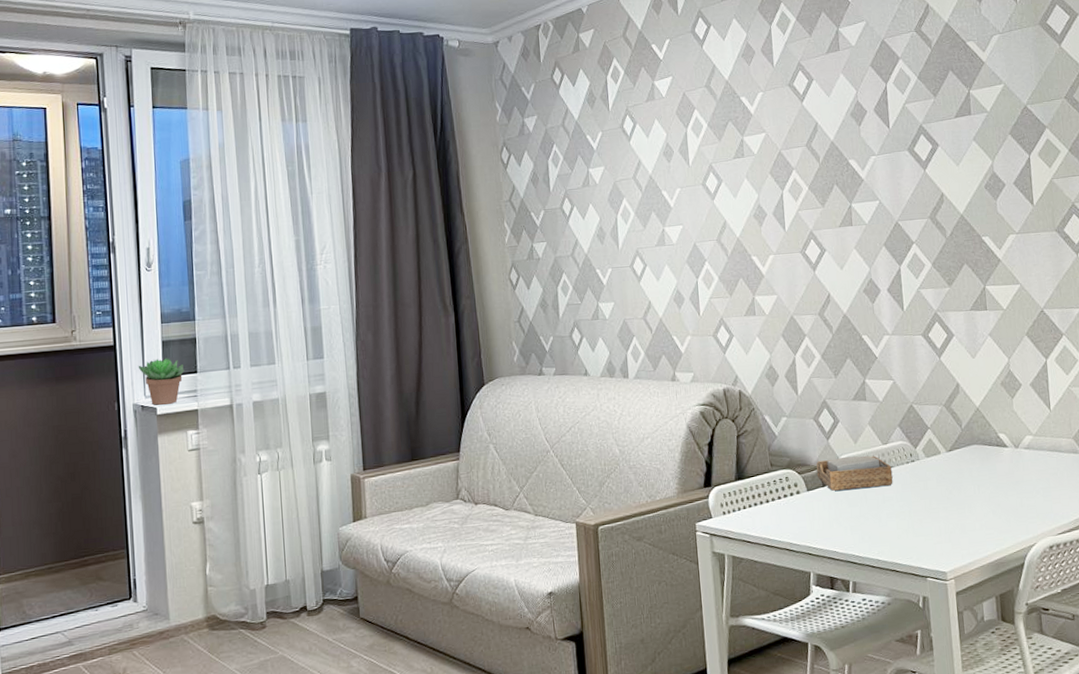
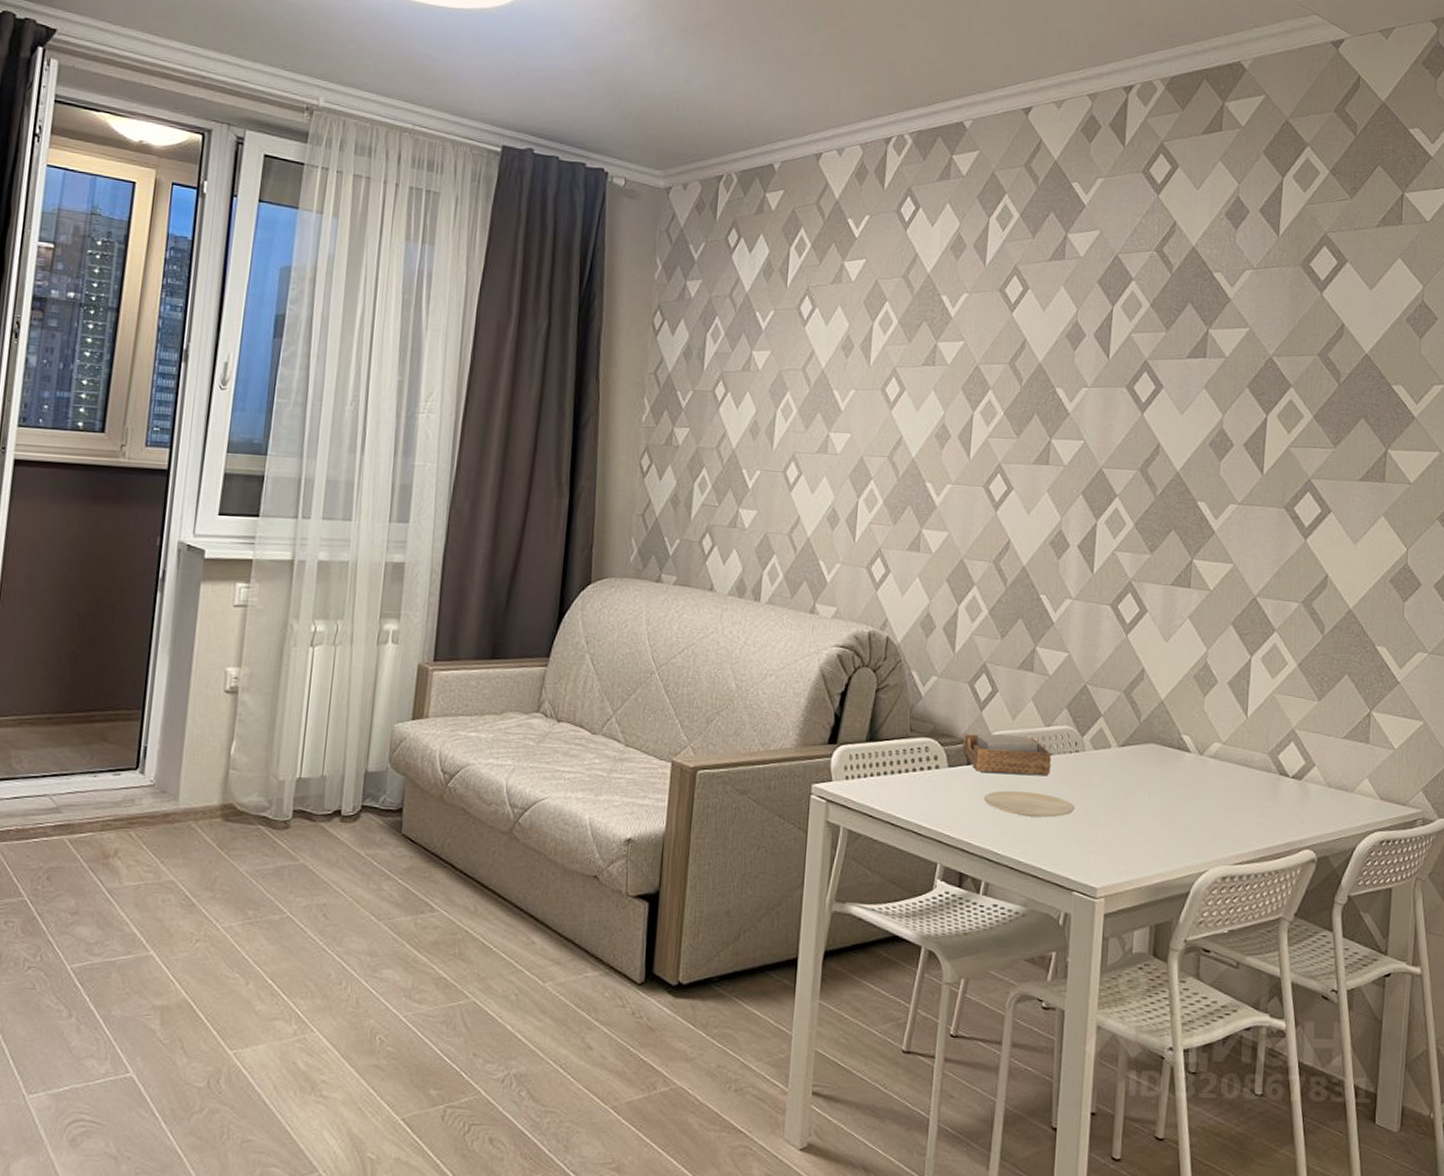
succulent plant: present [138,358,185,405] -> none [191,492,245,548]
plate: none [840,500,918,522] -> present [983,790,1075,818]

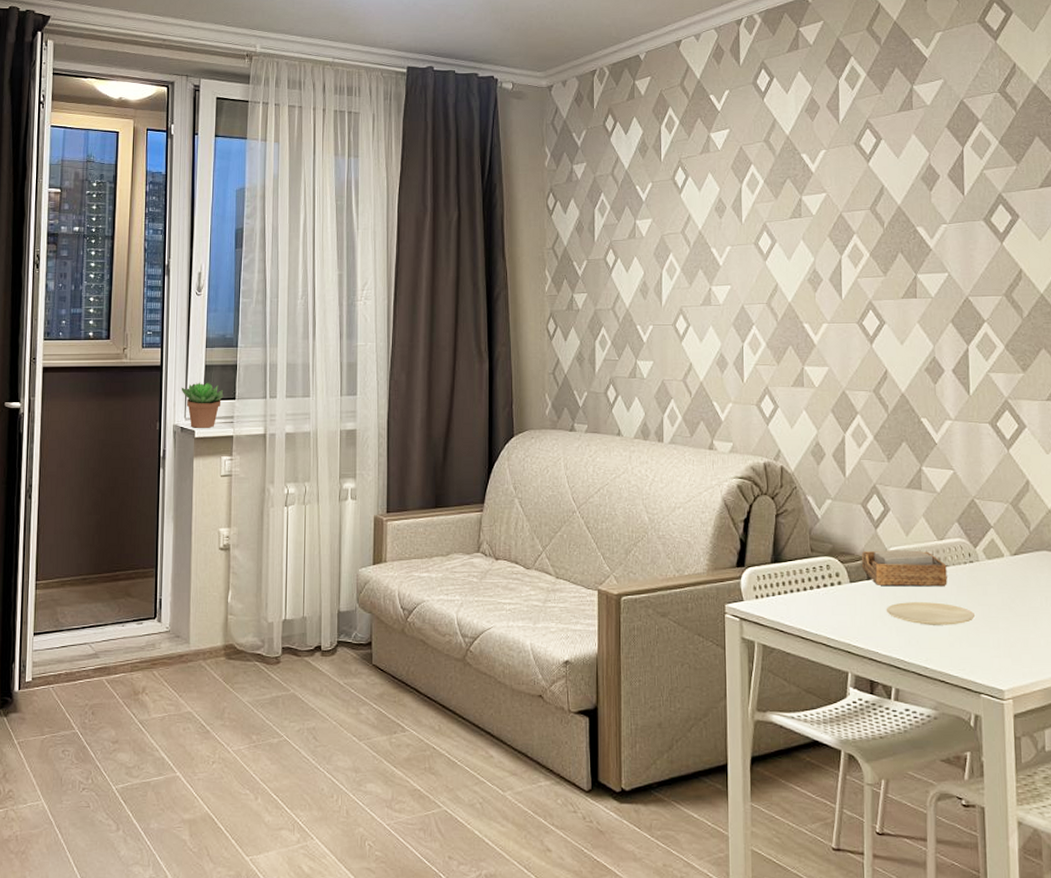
succulent plant: none [191,492,245,548] -> present [181,382,224,428]

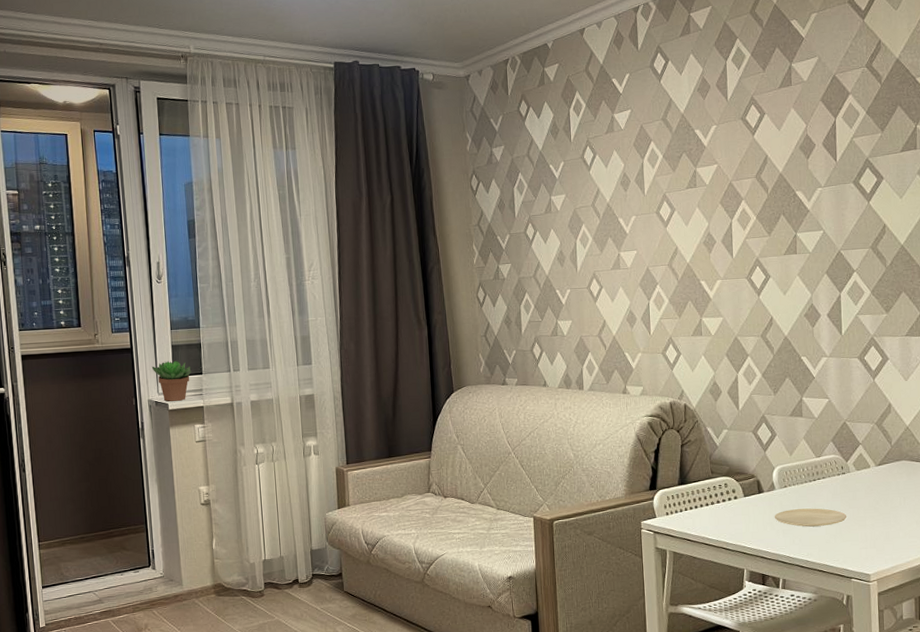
napkin holder: present [861,550,948,587] -> none [753,466,824,498]

